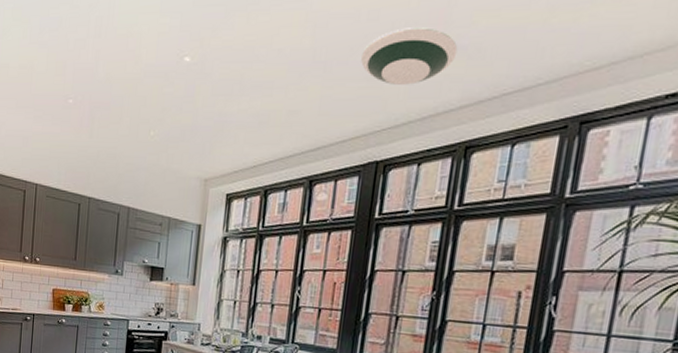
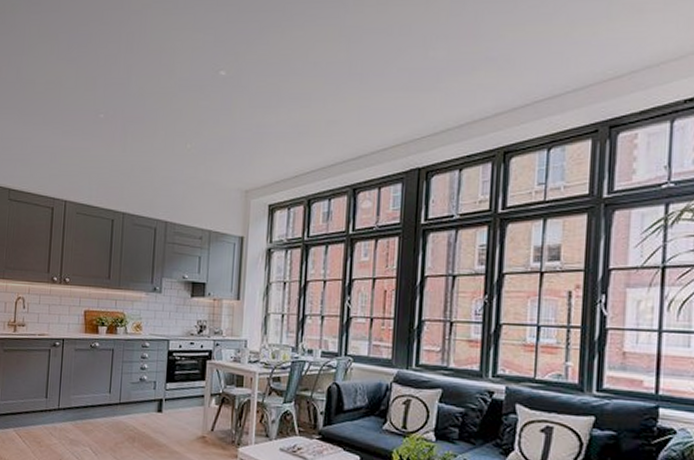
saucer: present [361,27,458,85] -> none [396,41,488,94]

